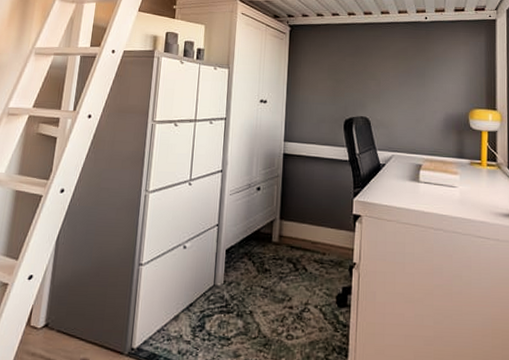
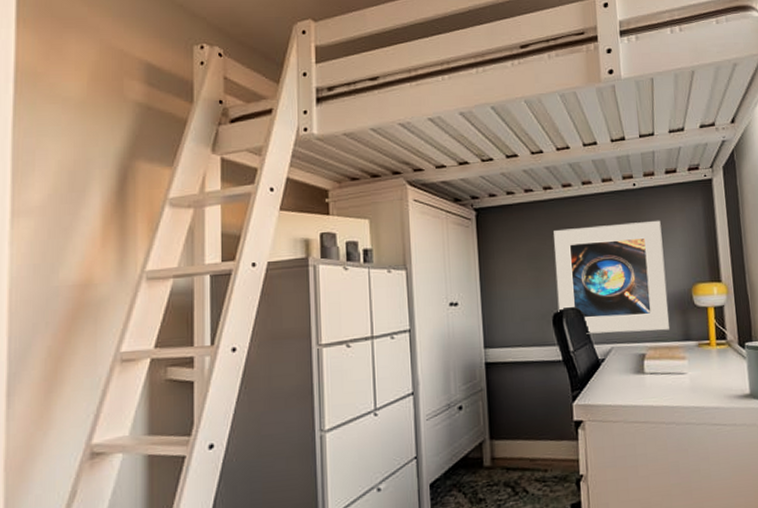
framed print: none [349,49,446,147] -> present [554,220,669,334]

